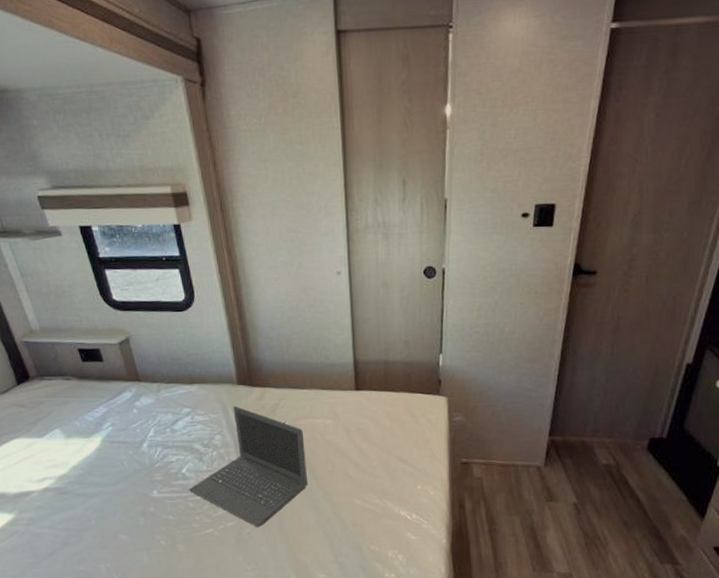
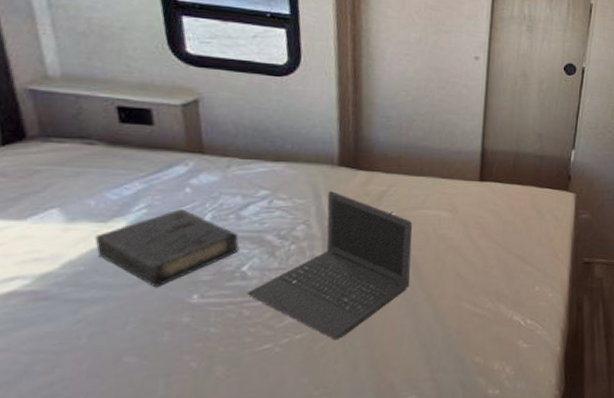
book: none [84,426,178,486] -> present [94,209,239,288]

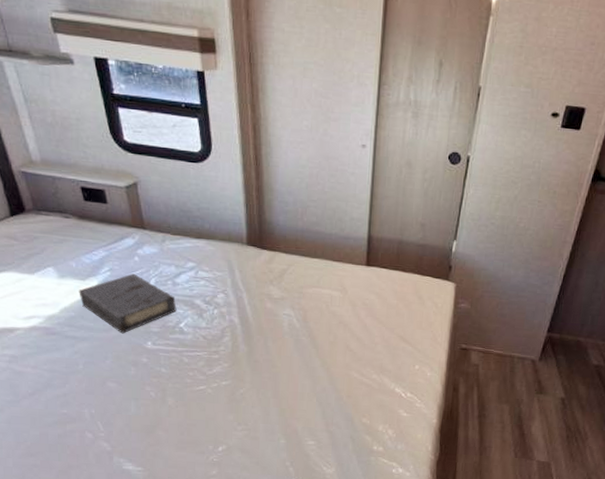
laptop computer: present [246,191,413,339] -> none [184,267,309,389]

